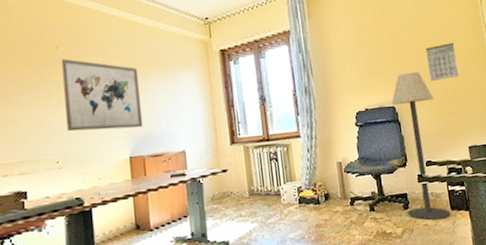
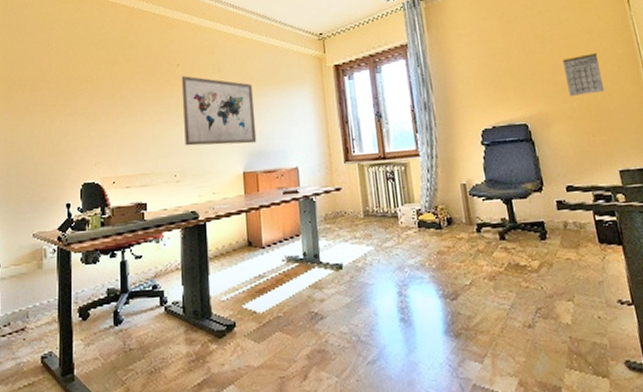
floor lamp: present [391,72,451,220] -> none [523,86,600,254]

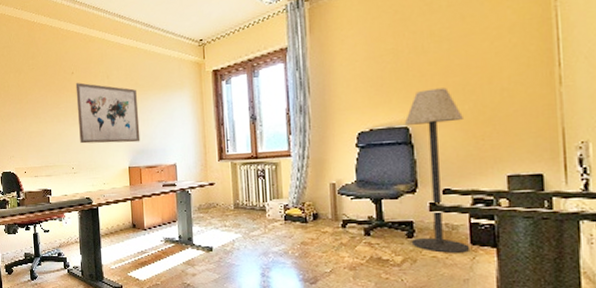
floor lamp: none [523,86,600,254] -> present [404,87,471,253]
calendar: present [563,53,605,96] -> none [460,51,506,98]

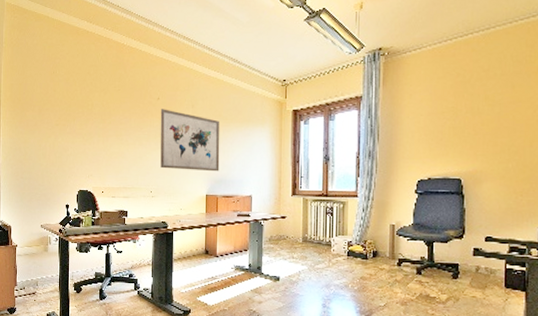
floor lamp: present [404,87,471,253] -> none [455,147,507,295]

